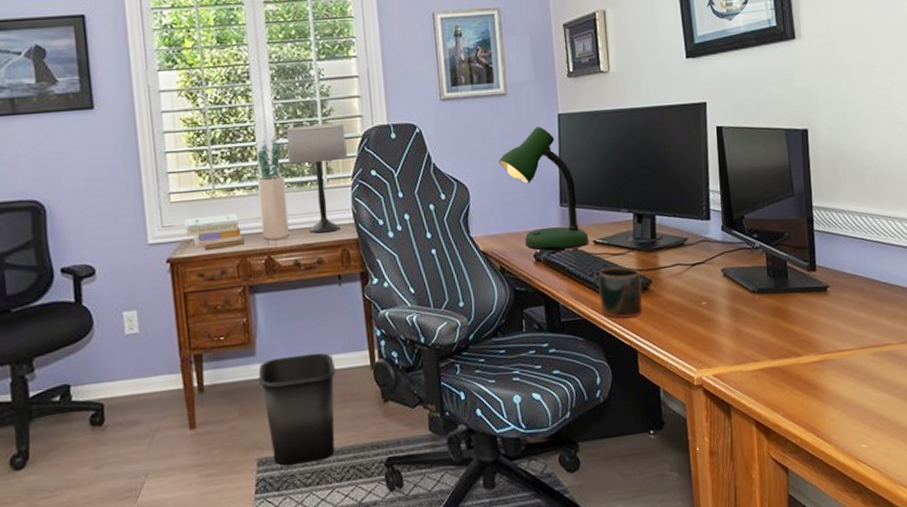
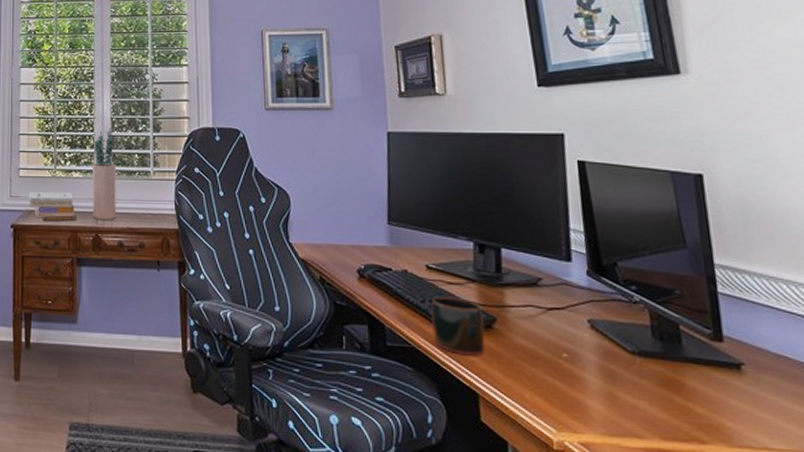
waste bin: present [258,352,337,466] -> none [78,329,149,438]
table lamp: present [286,123,347,234] -> none [120,122,173,220]
desk lamp: present [499,126,589,251] -> none [322,142,421,271]

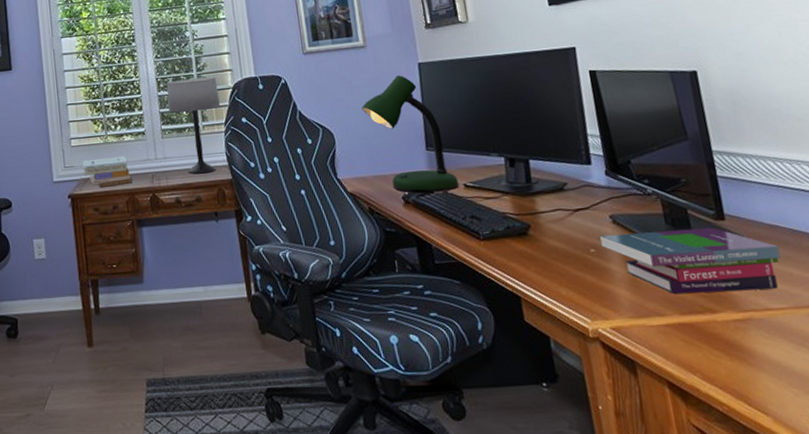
vase: present [92,128,116,220] -> none [142,88,171,180]
table lamp: none [120,122,173,220] -> present [166,76,220,175]
desk lamp: none [322,142,421,271] -> present [362,75,459,194]
mug: present [431,296,485,356] -> none [471,210,523,263]
books: none [575,340,787,428] -> present [600,227,780,294]

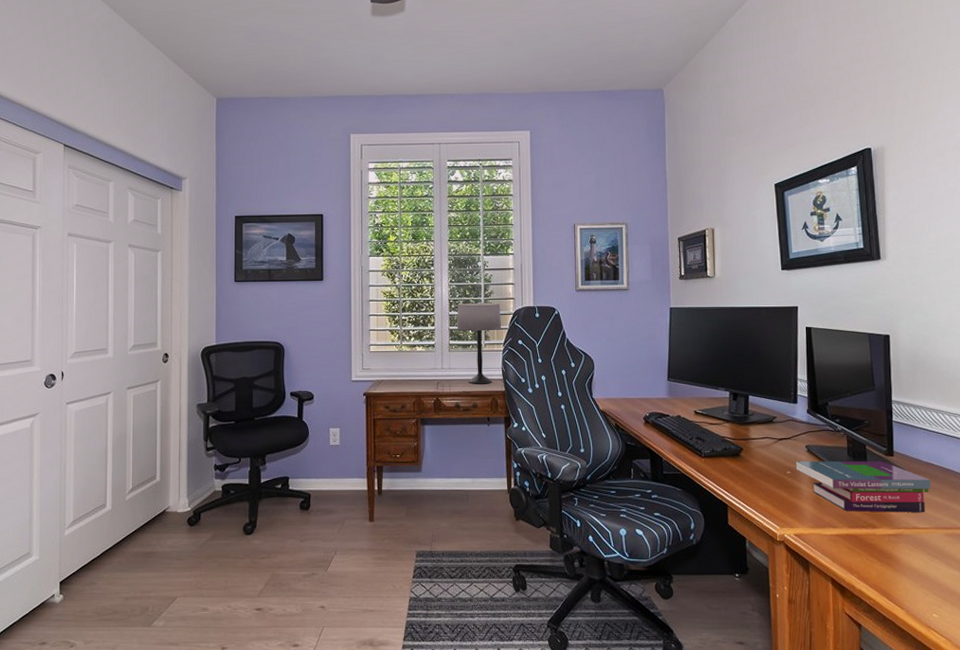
books: present [82,156,133,189] -> none [378,363,420,390]
desk lamp: present [362,75,459,194] -> none [619,316,690,417]

